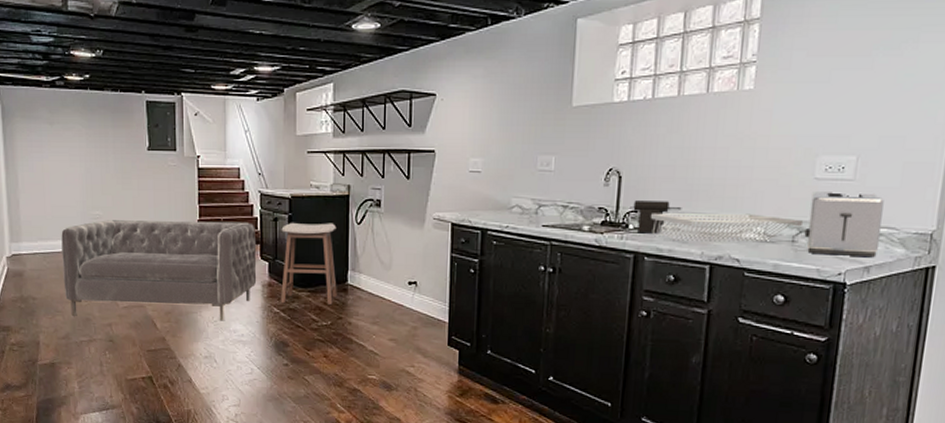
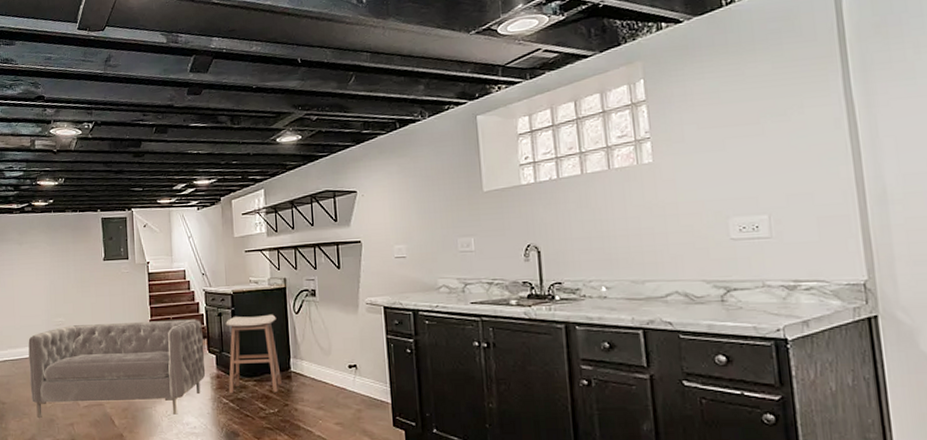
roll-top bag: present [630,201,682,234] -> none [553,271,605,304]
dish rack: present [651,213,804,242] -> none [575,277,730,308]
toaster: present [804,192,884,258] -> none [731,248,814,312]

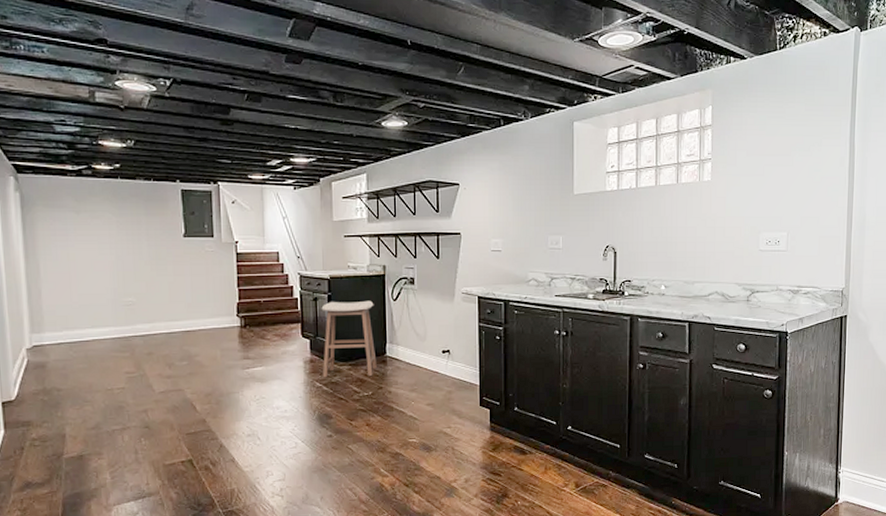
sofa: present [28,319,206,418] -> none [89,303,299,405]

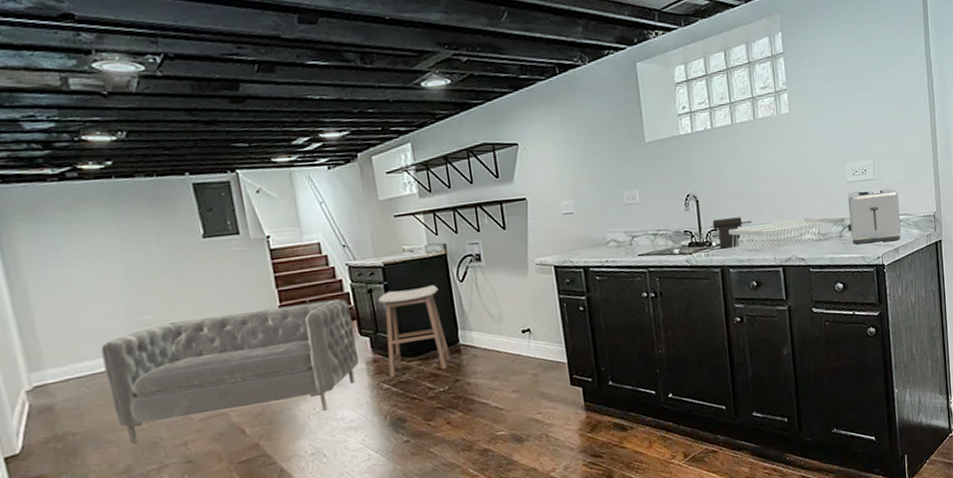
sofa: none [89,303,299,405] -> present [101,299,359,444]
roll-top bag: none [625,271,665,299] -> present [710,217,752,249]
dish rack: none [641,279,754,304] -> present [729,217,846,251]
toaster: none [755,260,809,311] -> present [847,188,902,244]

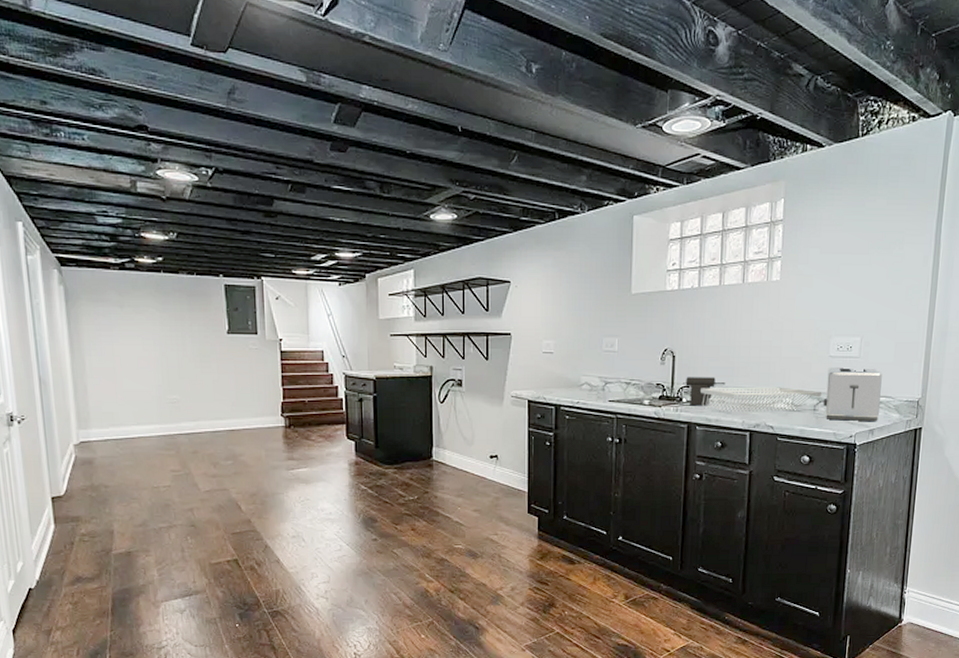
sofa: present [101,299,359,444] -> none [135,403,344,502]
bar stool: present [378,285,451,378] -> none [366,402,423,481]

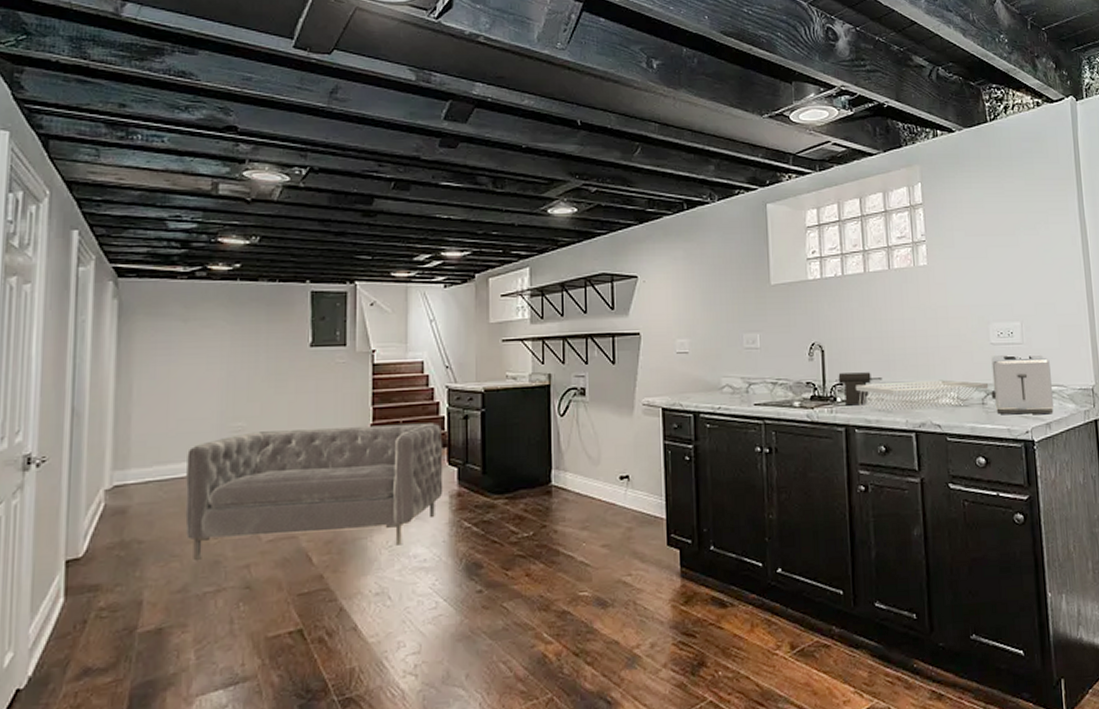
sofa: none [135,403,344,502] -> present [185,423,443,560]

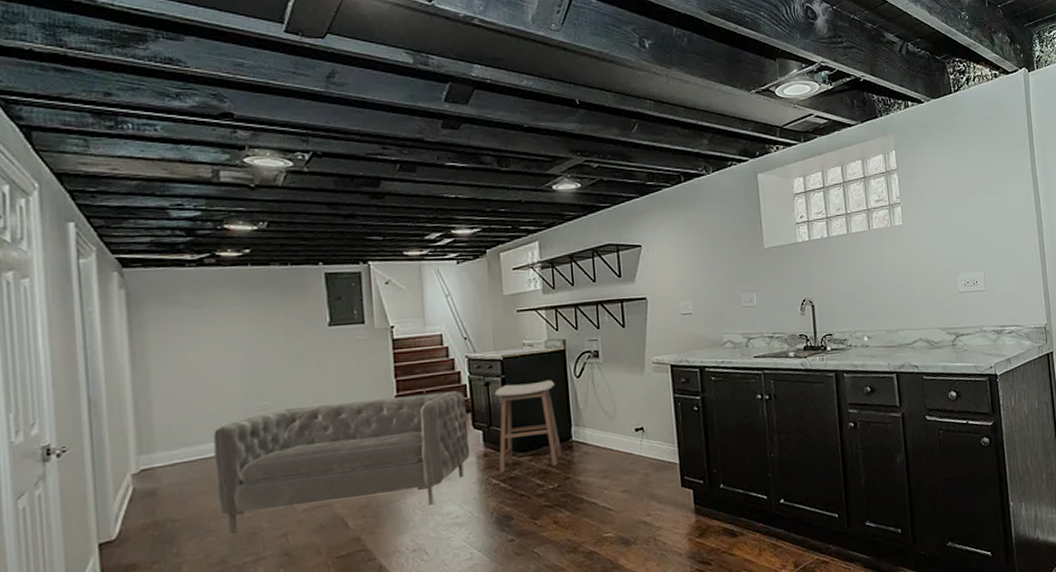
bar stool: none [471,417,540,516] -> present [494,380,562,474]
roll-top bag: present [835,372,883,406] -> none [825,323,867,354]
dish rack: present [856,379,989,411] -> none [843,325,958,356]
toaster: present [991,354,1055,415] -> none [959,299,1014,353]

